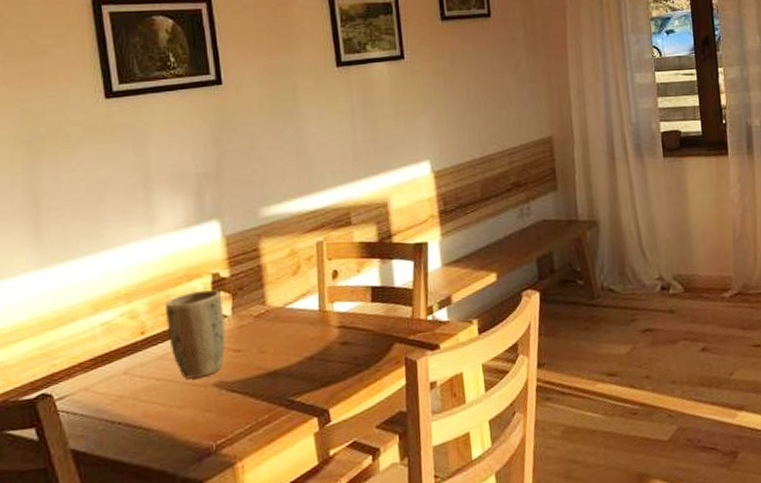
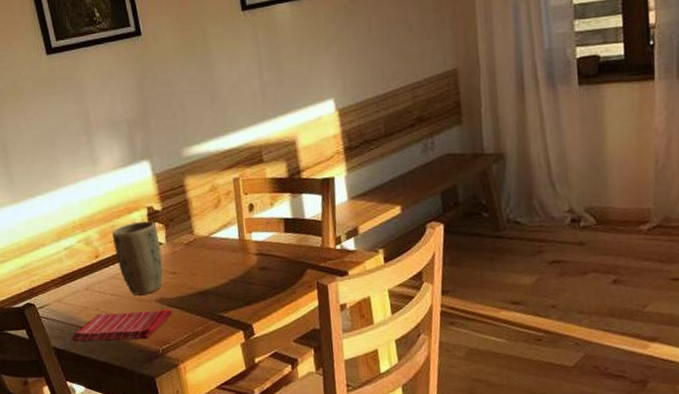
dish towel: none [98,394,233,442] -> present [72,308,173,342]

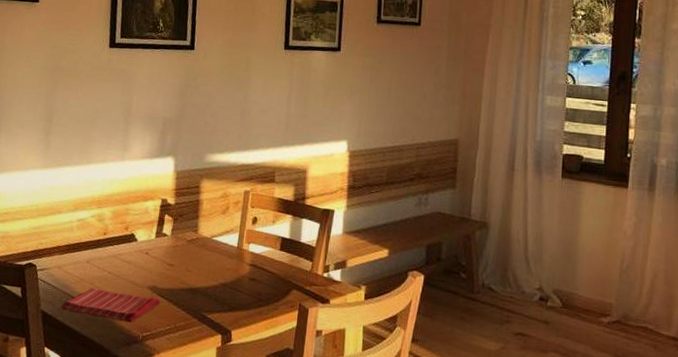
plant pot: present [112,221,163,295] -> none [122,210,166,280]

